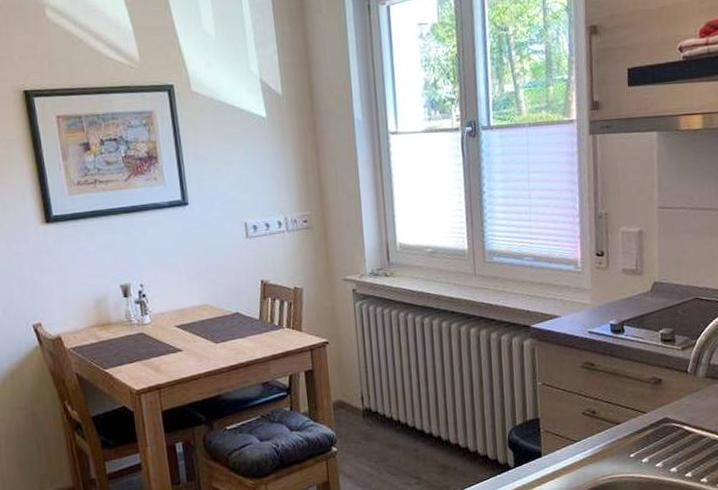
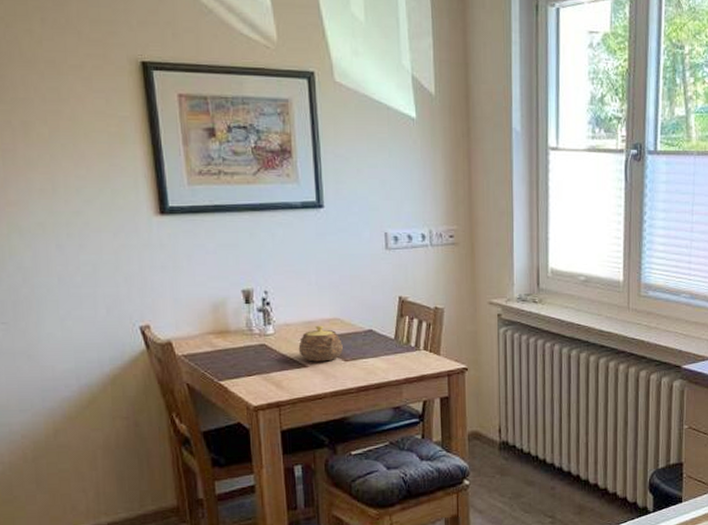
teapot: none [173,312,213,346] -> present [298,325,343,362]

